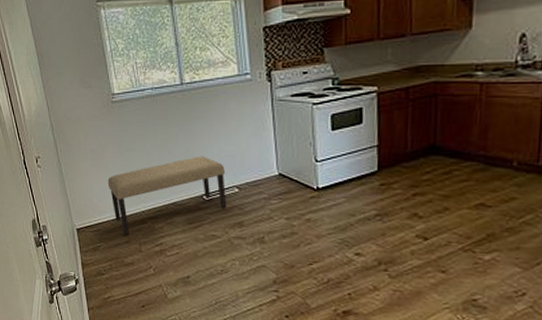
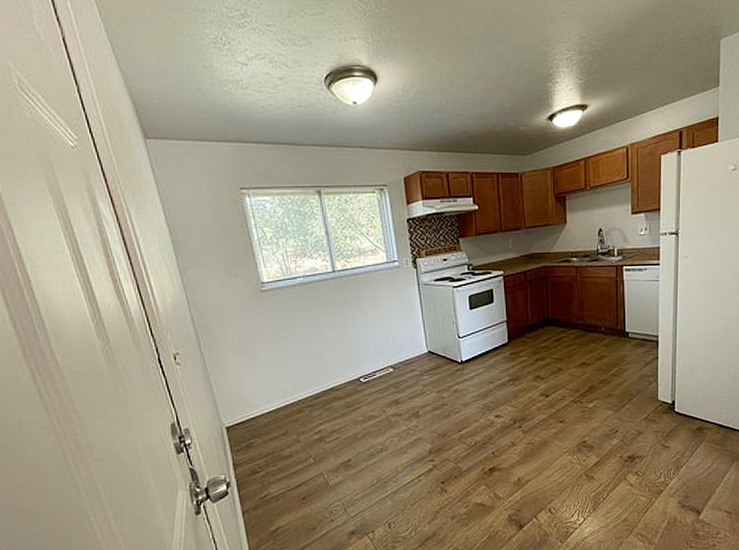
bench: present [107,156,227,235] -> none [259,340,383,427]

